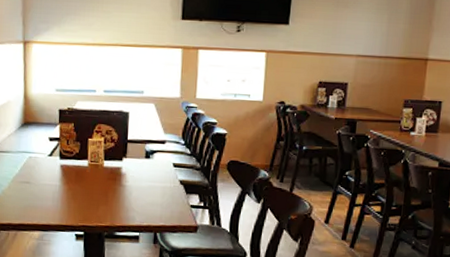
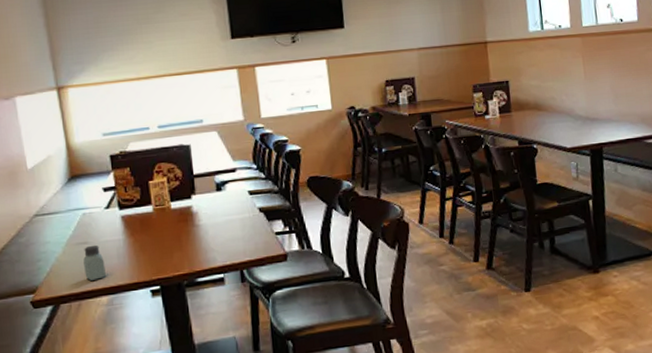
saltshaker: none [23,185,41,216] -> present [83,244,106,281]

